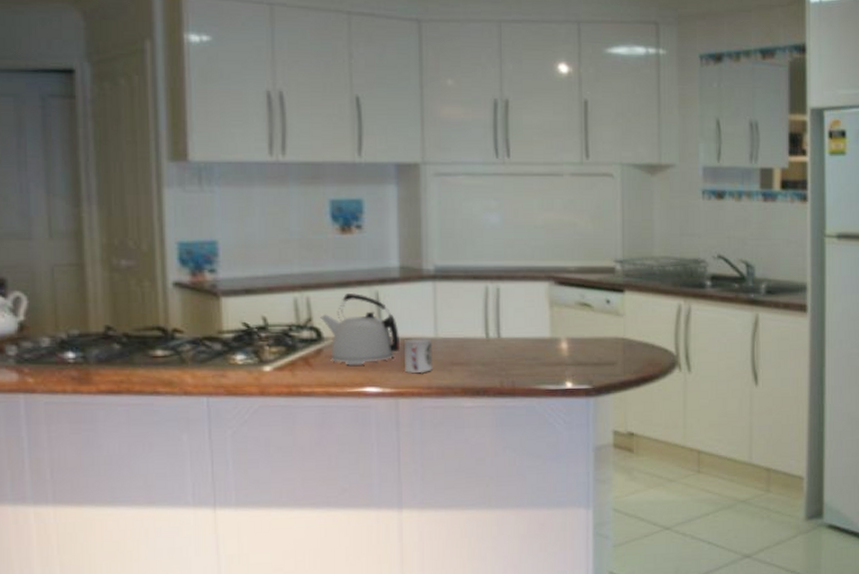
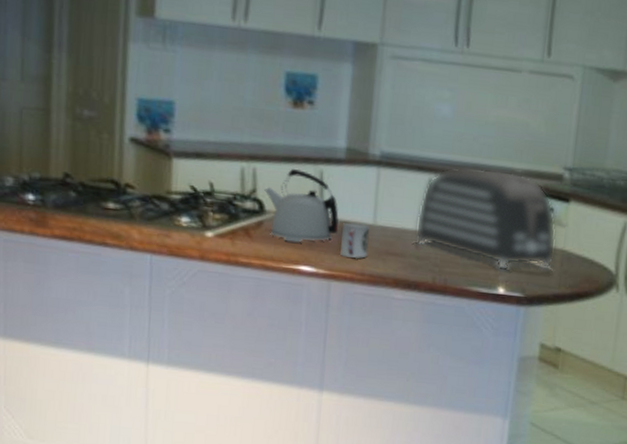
toaster: none [477,269,617,366] -> present [415,166,557,271]

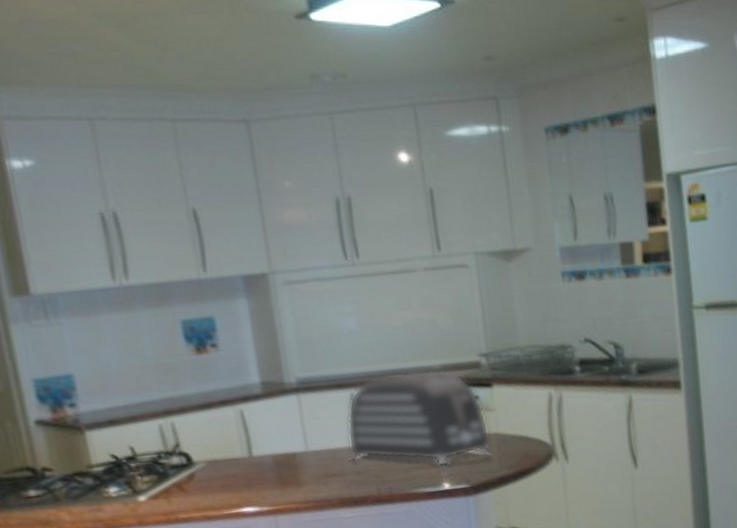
kettle: present [264,168,340,243] -> none [187,413,273,487]
cup: present [340,222,370,259] -> none [274,452,308,489]

